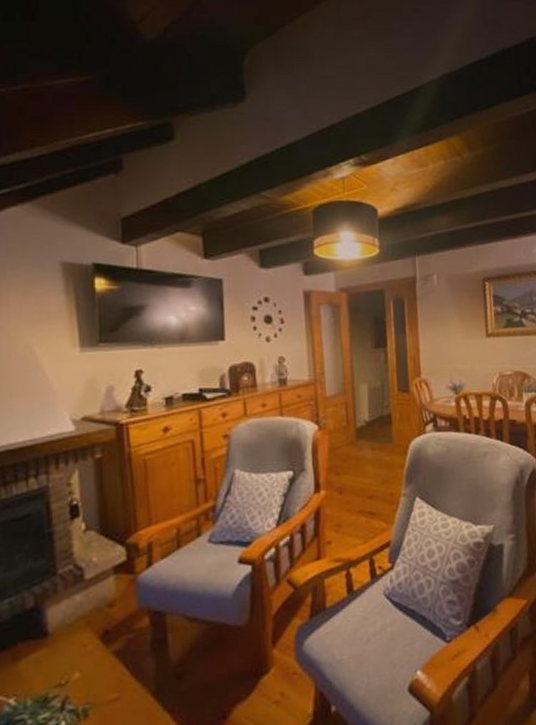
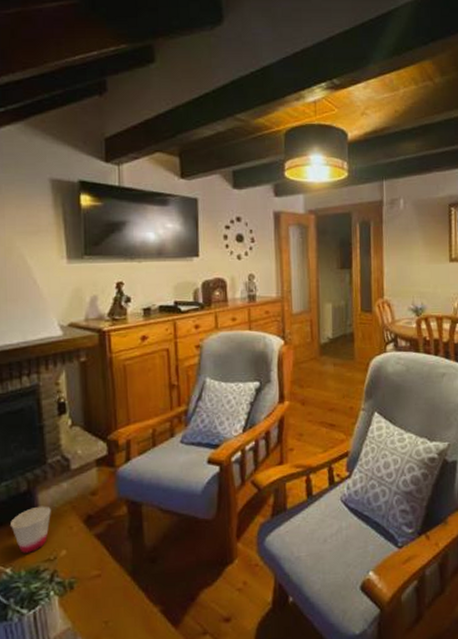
cup: none [15,622,62,680] -> present [11,506,51,553]

